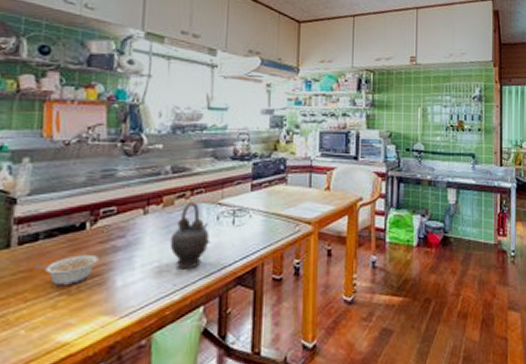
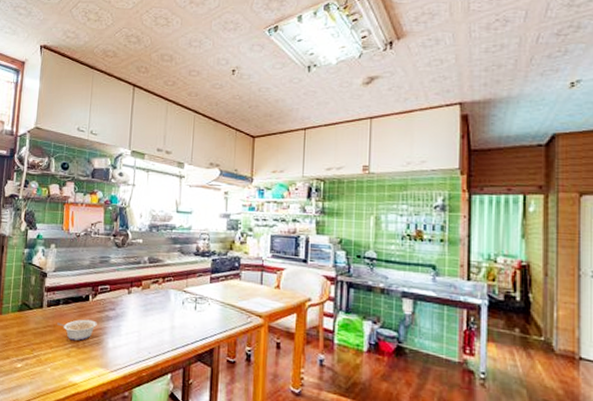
teapot: present [169,202,211,269] -> none [146,287,177,342]

